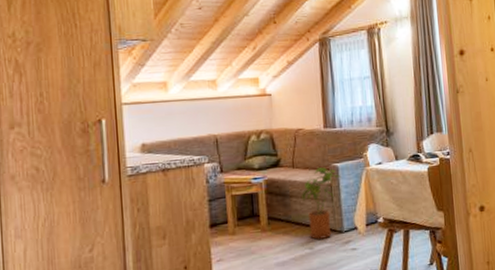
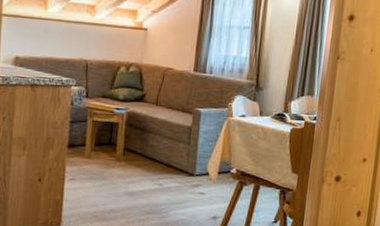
house plant: present [301,167,341,240] -> none [160,109,203,178]

